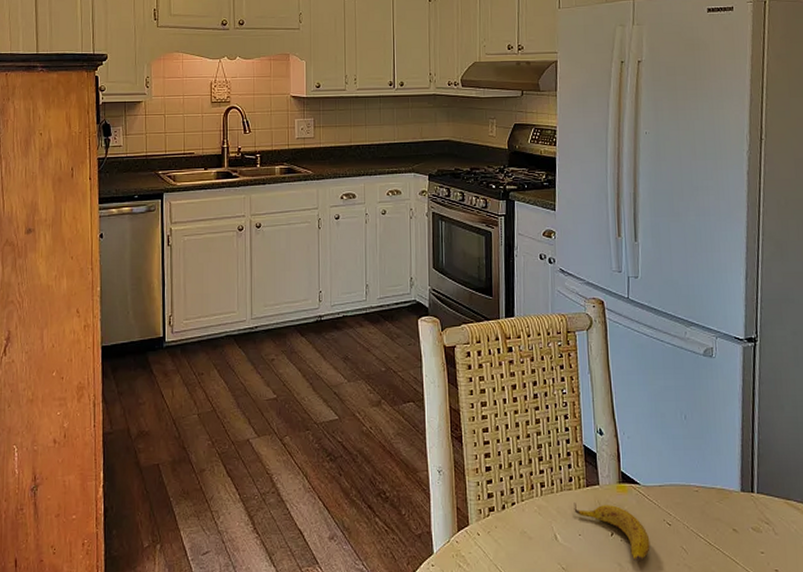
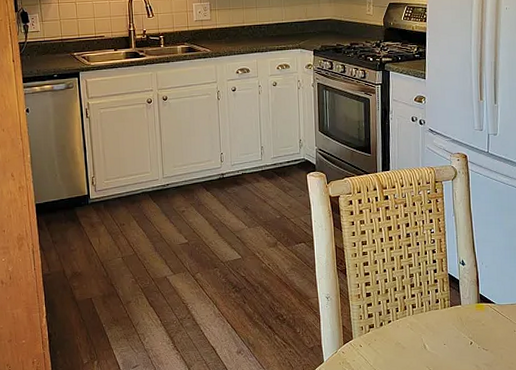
banana: present [574,503,650,562] -> none [440,319,503,364]

